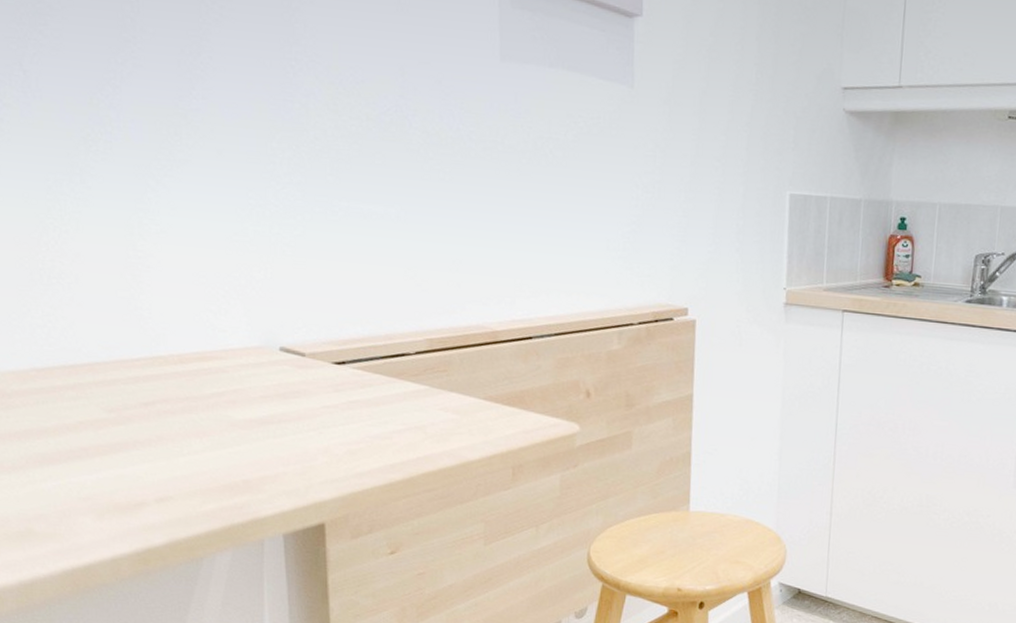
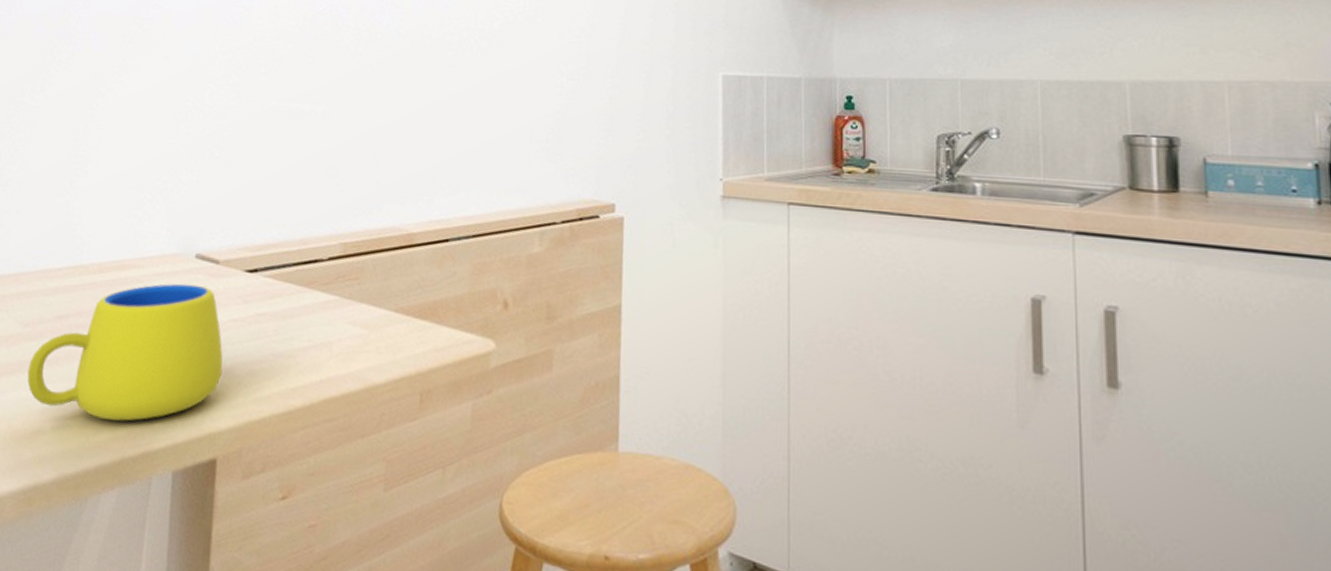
mug: none [120,374,321,494] -> present [27,283,223,421]

